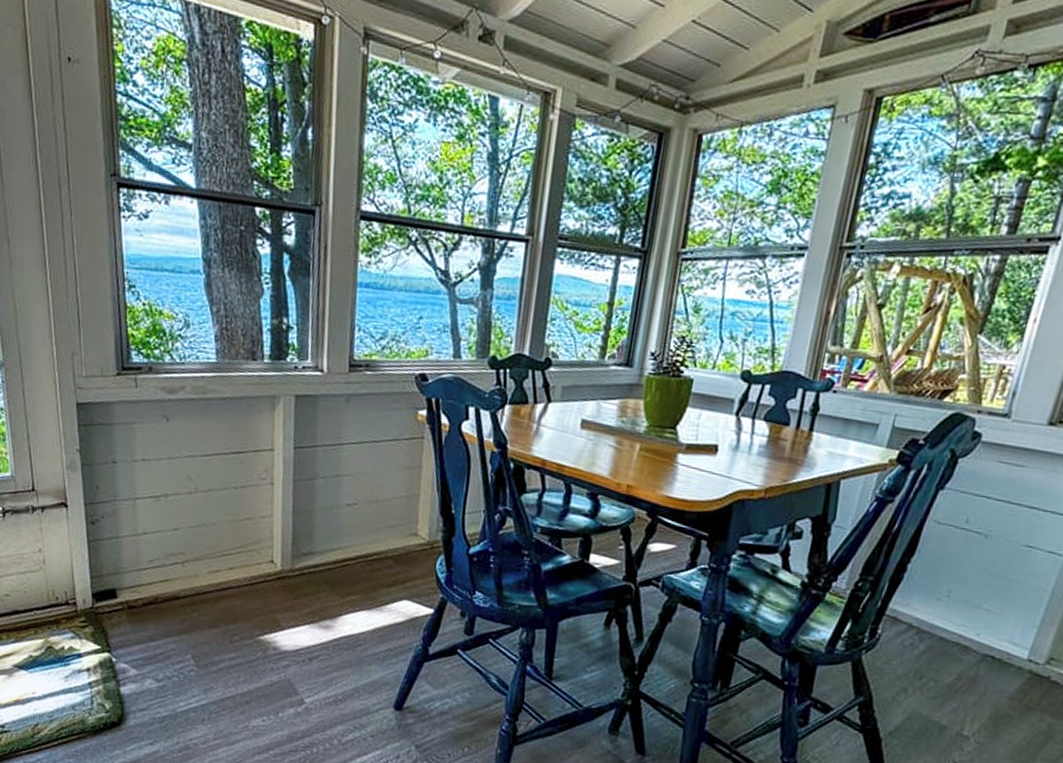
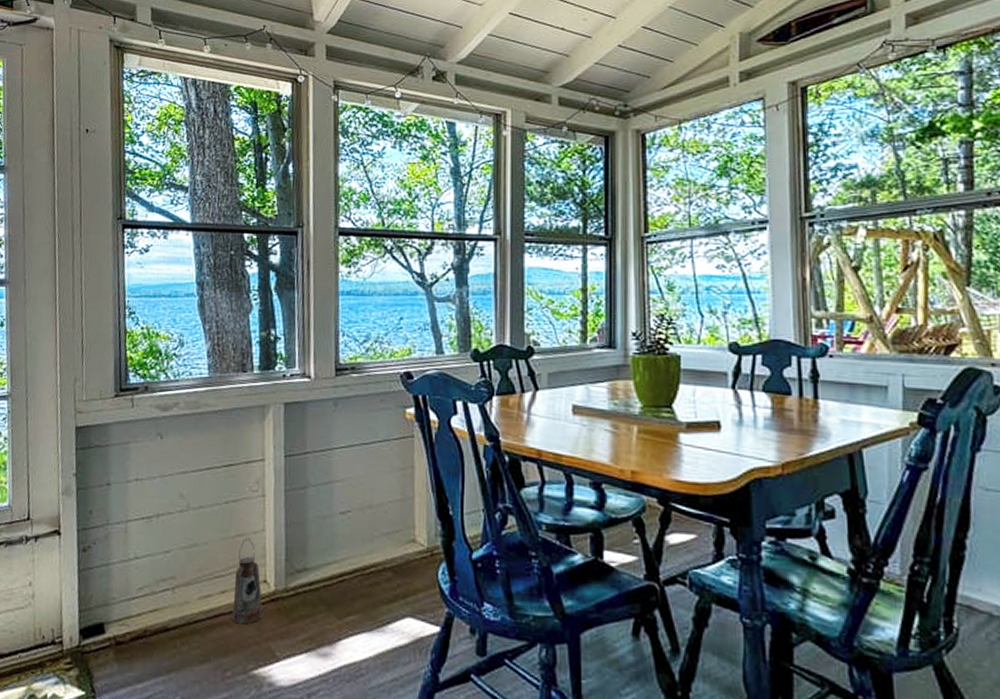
lantern: none [239,522,271,598] -> present [231,538,265,625]

